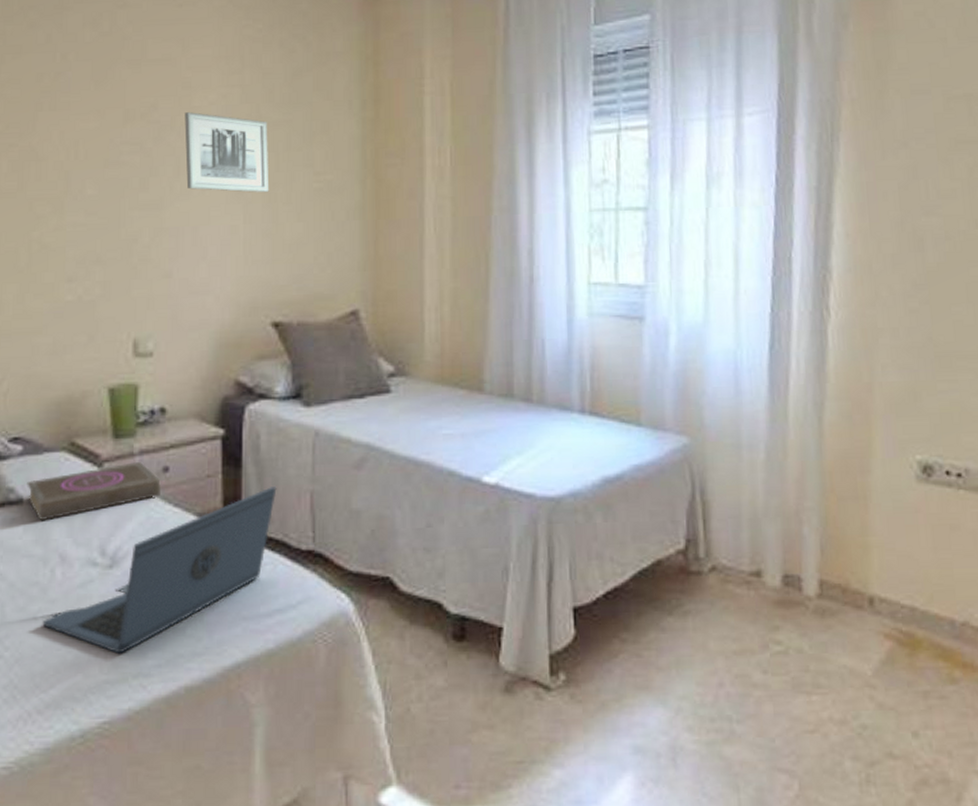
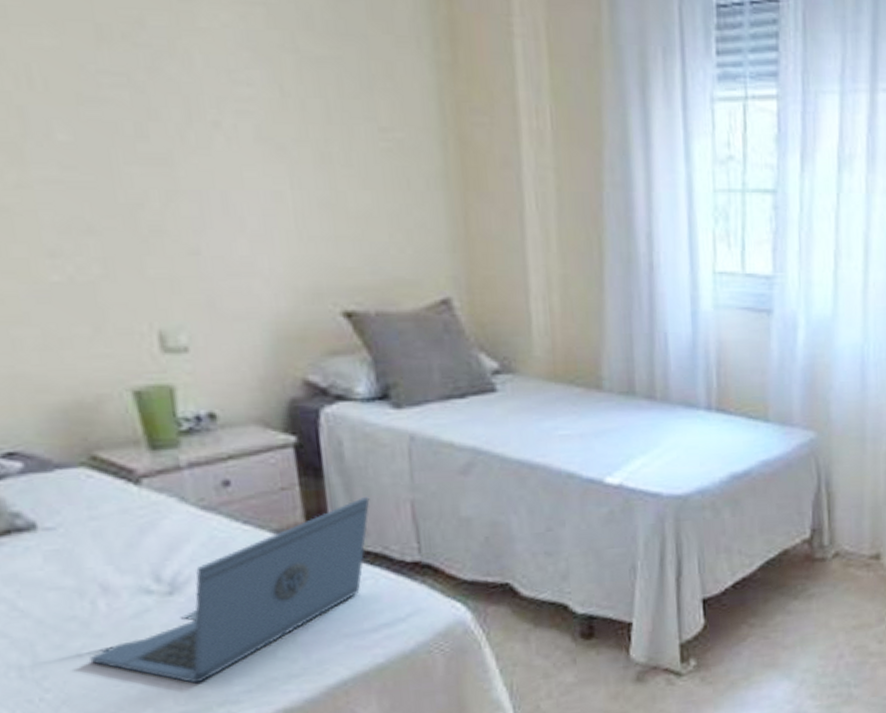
book: present [27,461,161,521] -> none [37,475,224,549]
wall art: present [184,112,269,193] -> none [187,35,321,151]

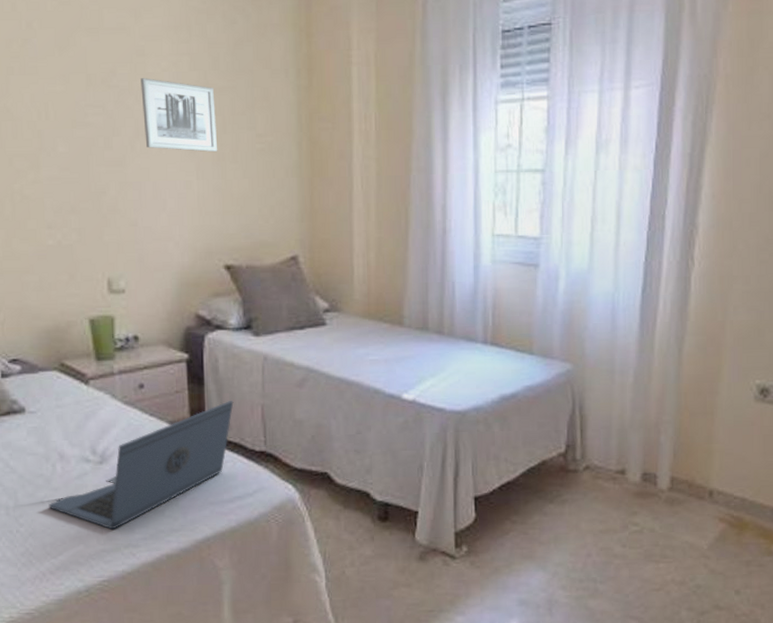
wall art: none [187,35,321,151] -> present [140,78,218,153]

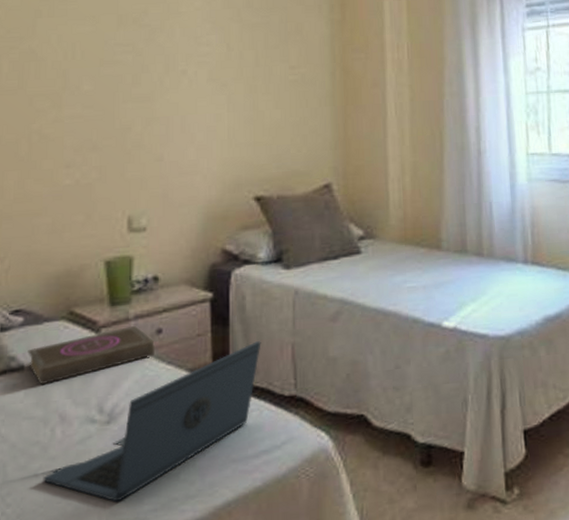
book: none [27,379,138,427] -> present [28,325,155,385]
wall art: present [140,78,218,153] -> none [173,17,250,85]

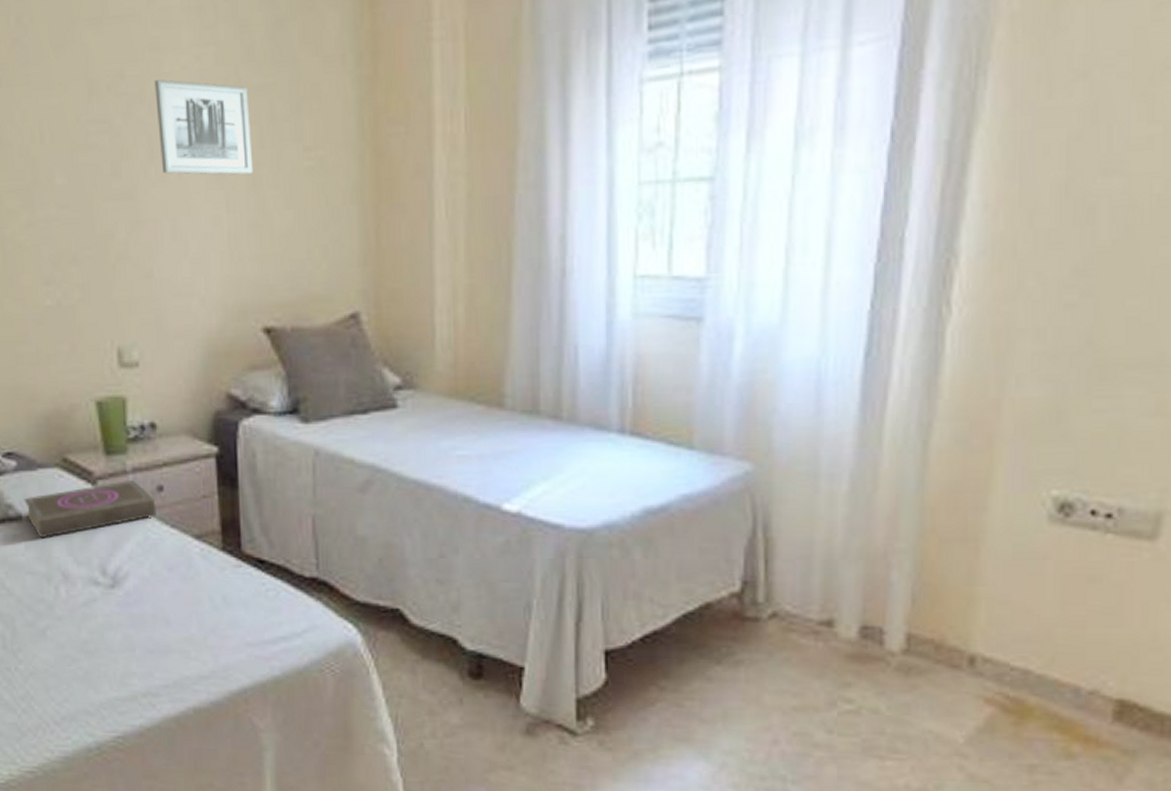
laptop: present [43,341,261,502] -> none [51,509,276,673]
wall art: none [173,17,250,85] -> present [154,79,254,175]

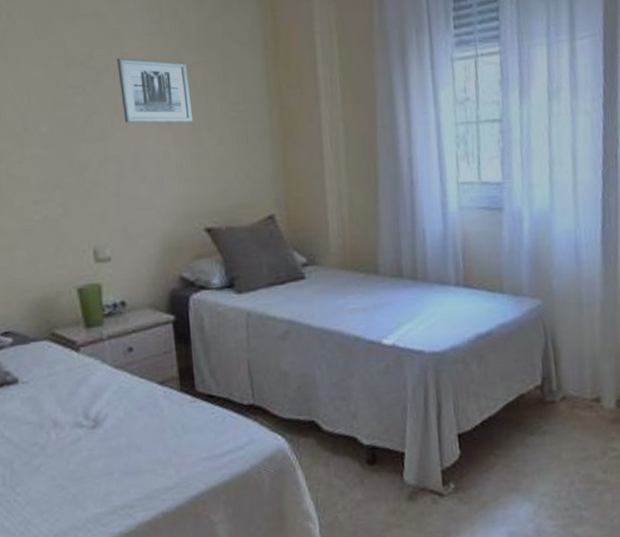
book: present [24,479,157,539] -> none [19,344,128,396]

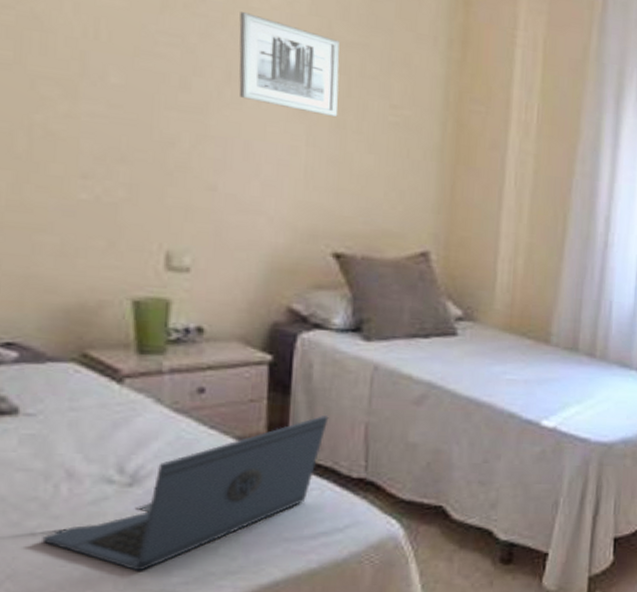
laptop: none [44,358,221,492] -> present [42,416,329,571]

